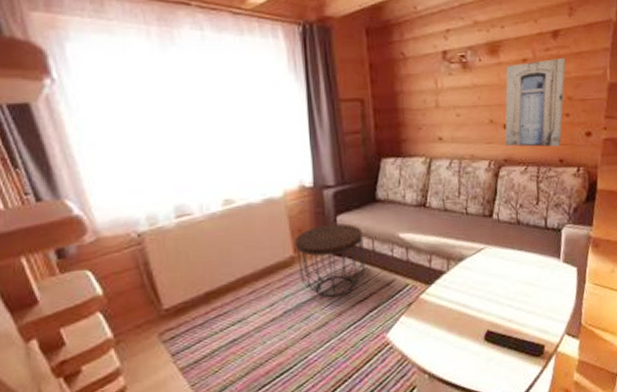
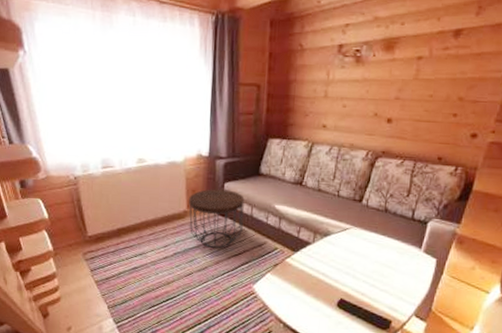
wall art: present [504,57,566,147] -> none [386,57,464,145]

